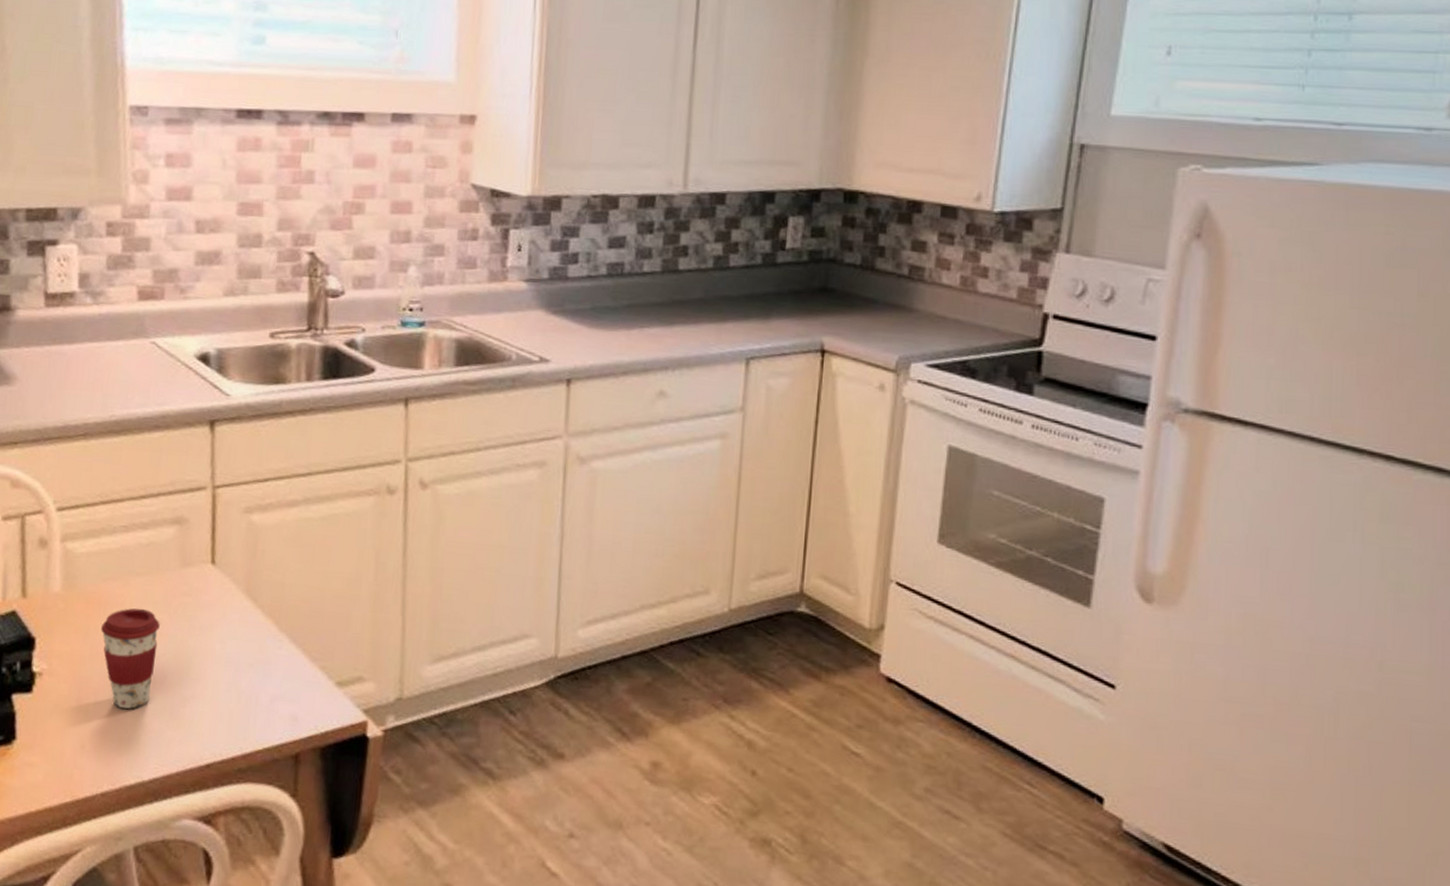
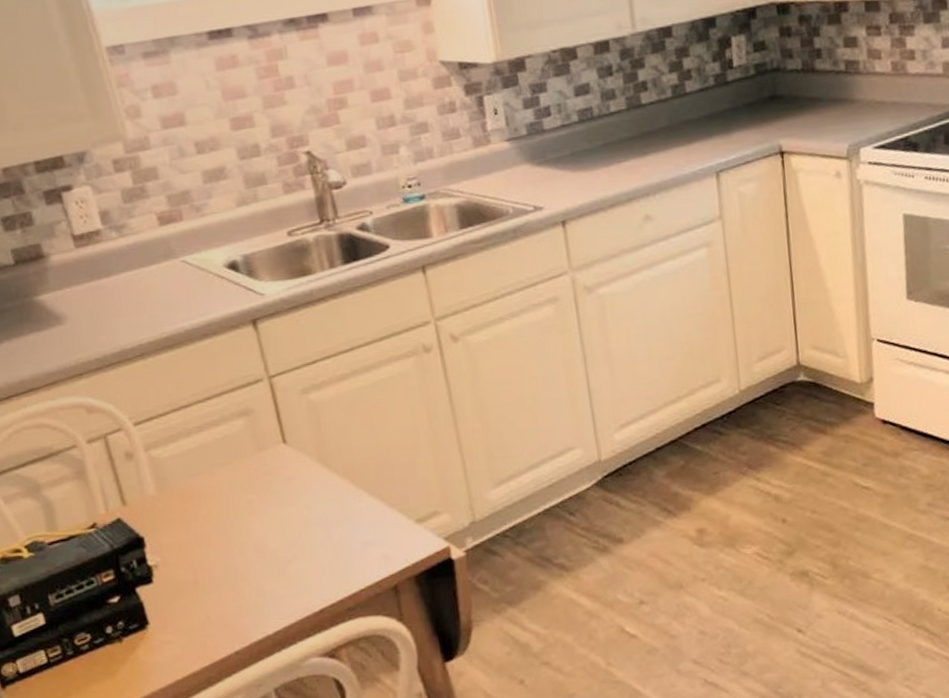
coffee cup: present [100,608,160,709] -> none [199,493,257,580]

